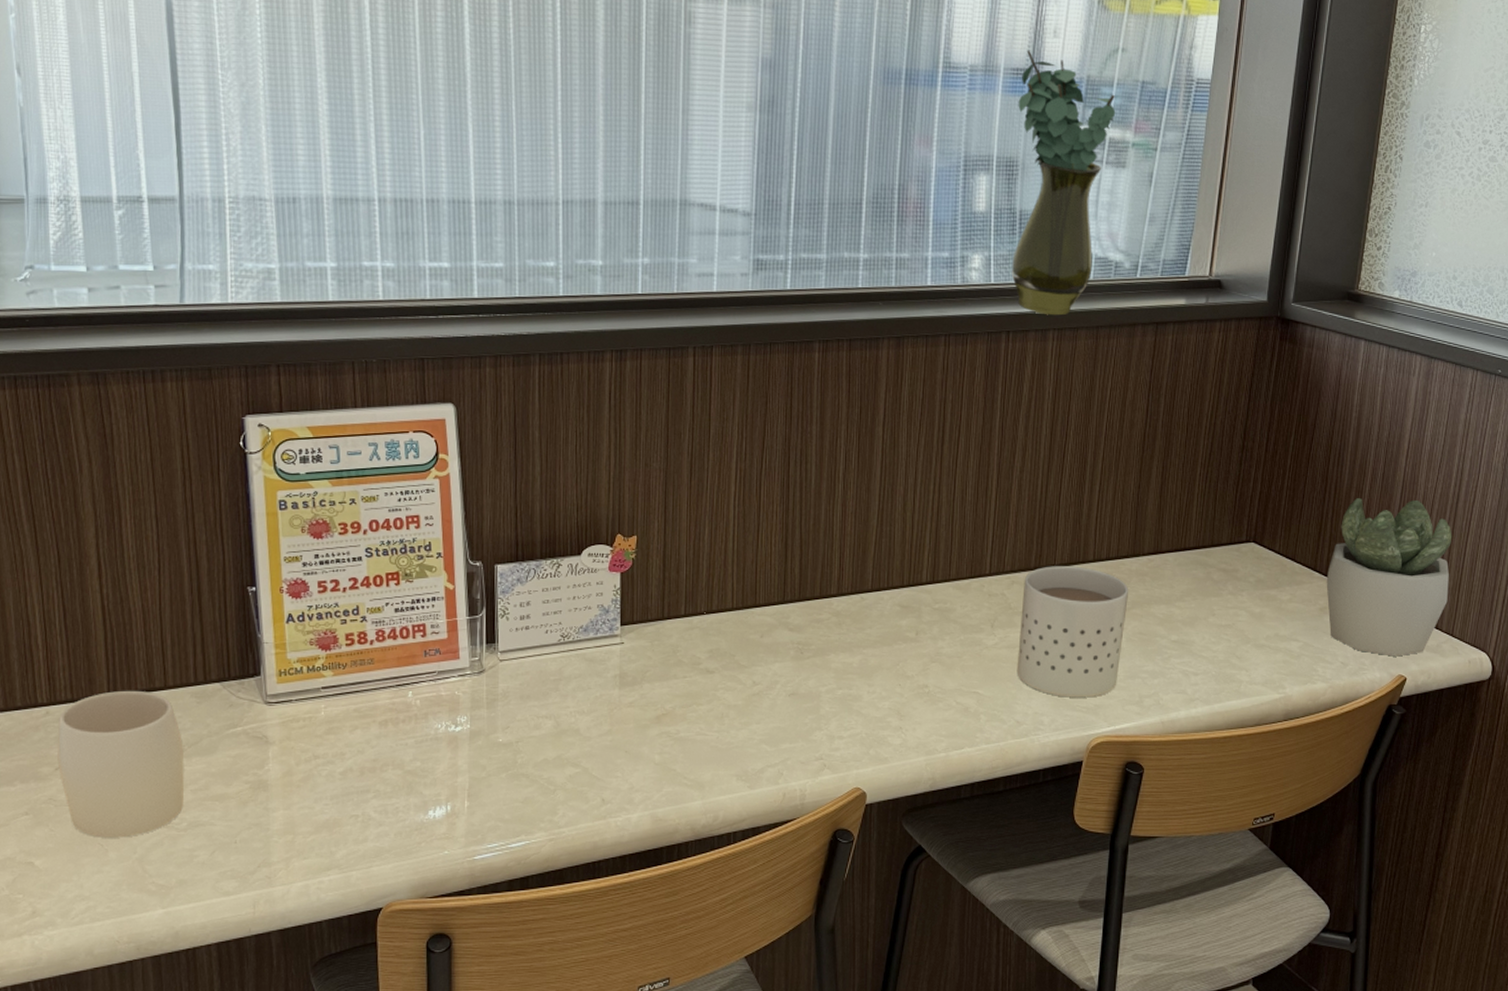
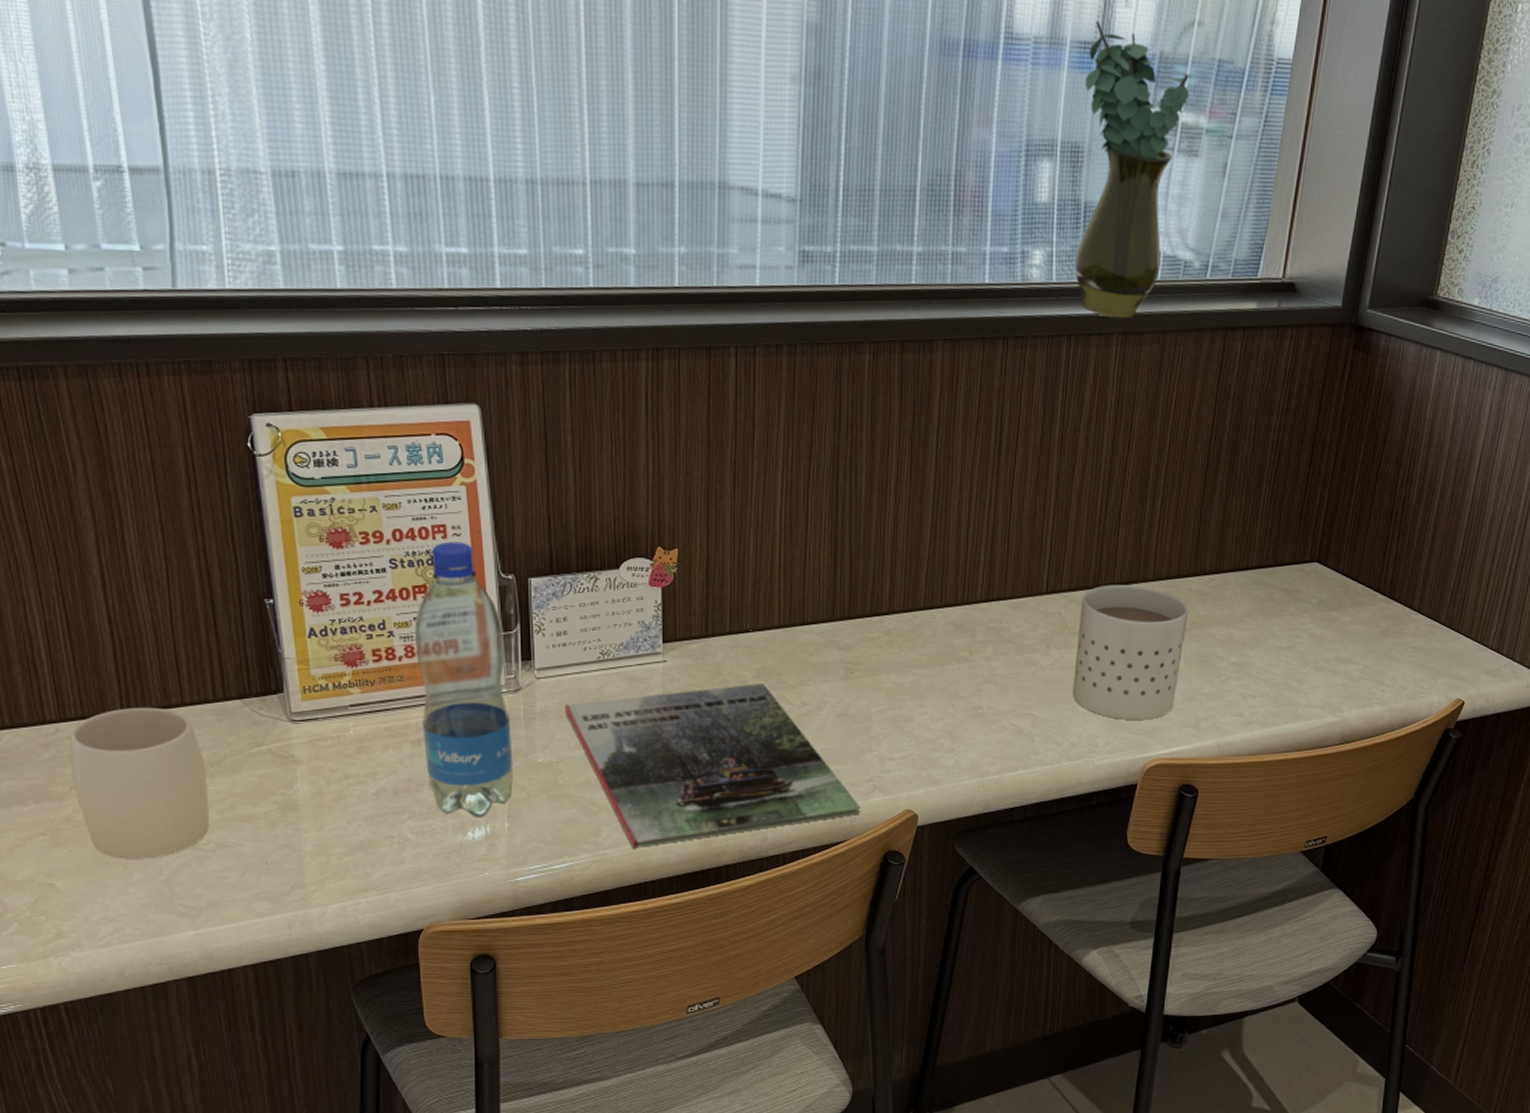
bottle: none [385,531,475,797] -> present [414,541,513,818]
magazine: none [525,663,810,827] -> present [564,682,861,849]
succulent plant: present [1326,498,1453,657] -> none [1389,517,1519,680]

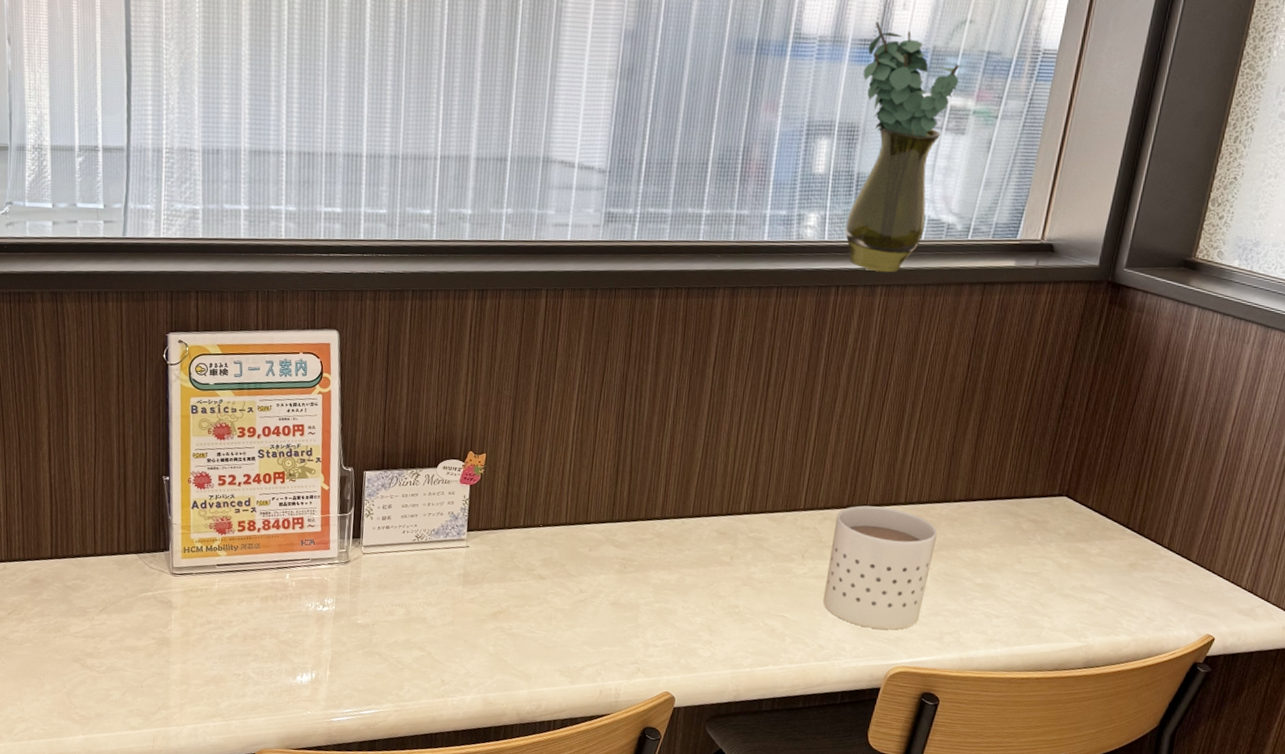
mug: present [70,707,209,859] -> none [10,554,106,674]
bottle: present [414,541,513,818] -> none [270,438,341,666]
magazine: present [564,682,861,849] -> none [383,570,625,703]

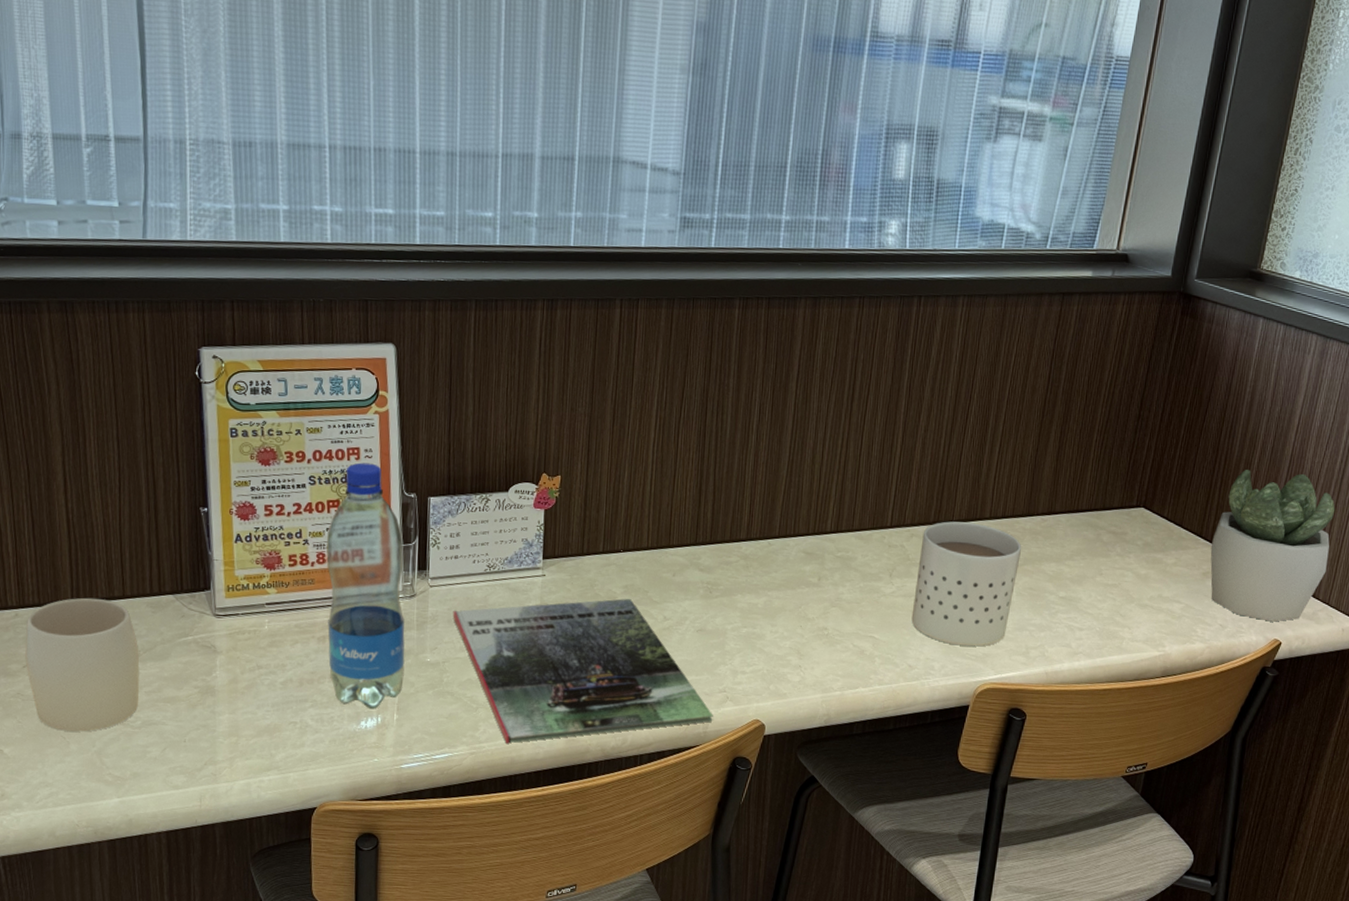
mug: none [10,554,106,674] -> present [25,597,140,732]
bottle: none [270,438,341,666] -> present [326,462,405,710]
magazine: none [383,570,625,703] -> present [452,598,713,744]
vase: present [844,21,959,273] -> none [926,22,1036,283]
succulent plant: none [1137,461,1276,617] -> present [1210,470,1335,622]

